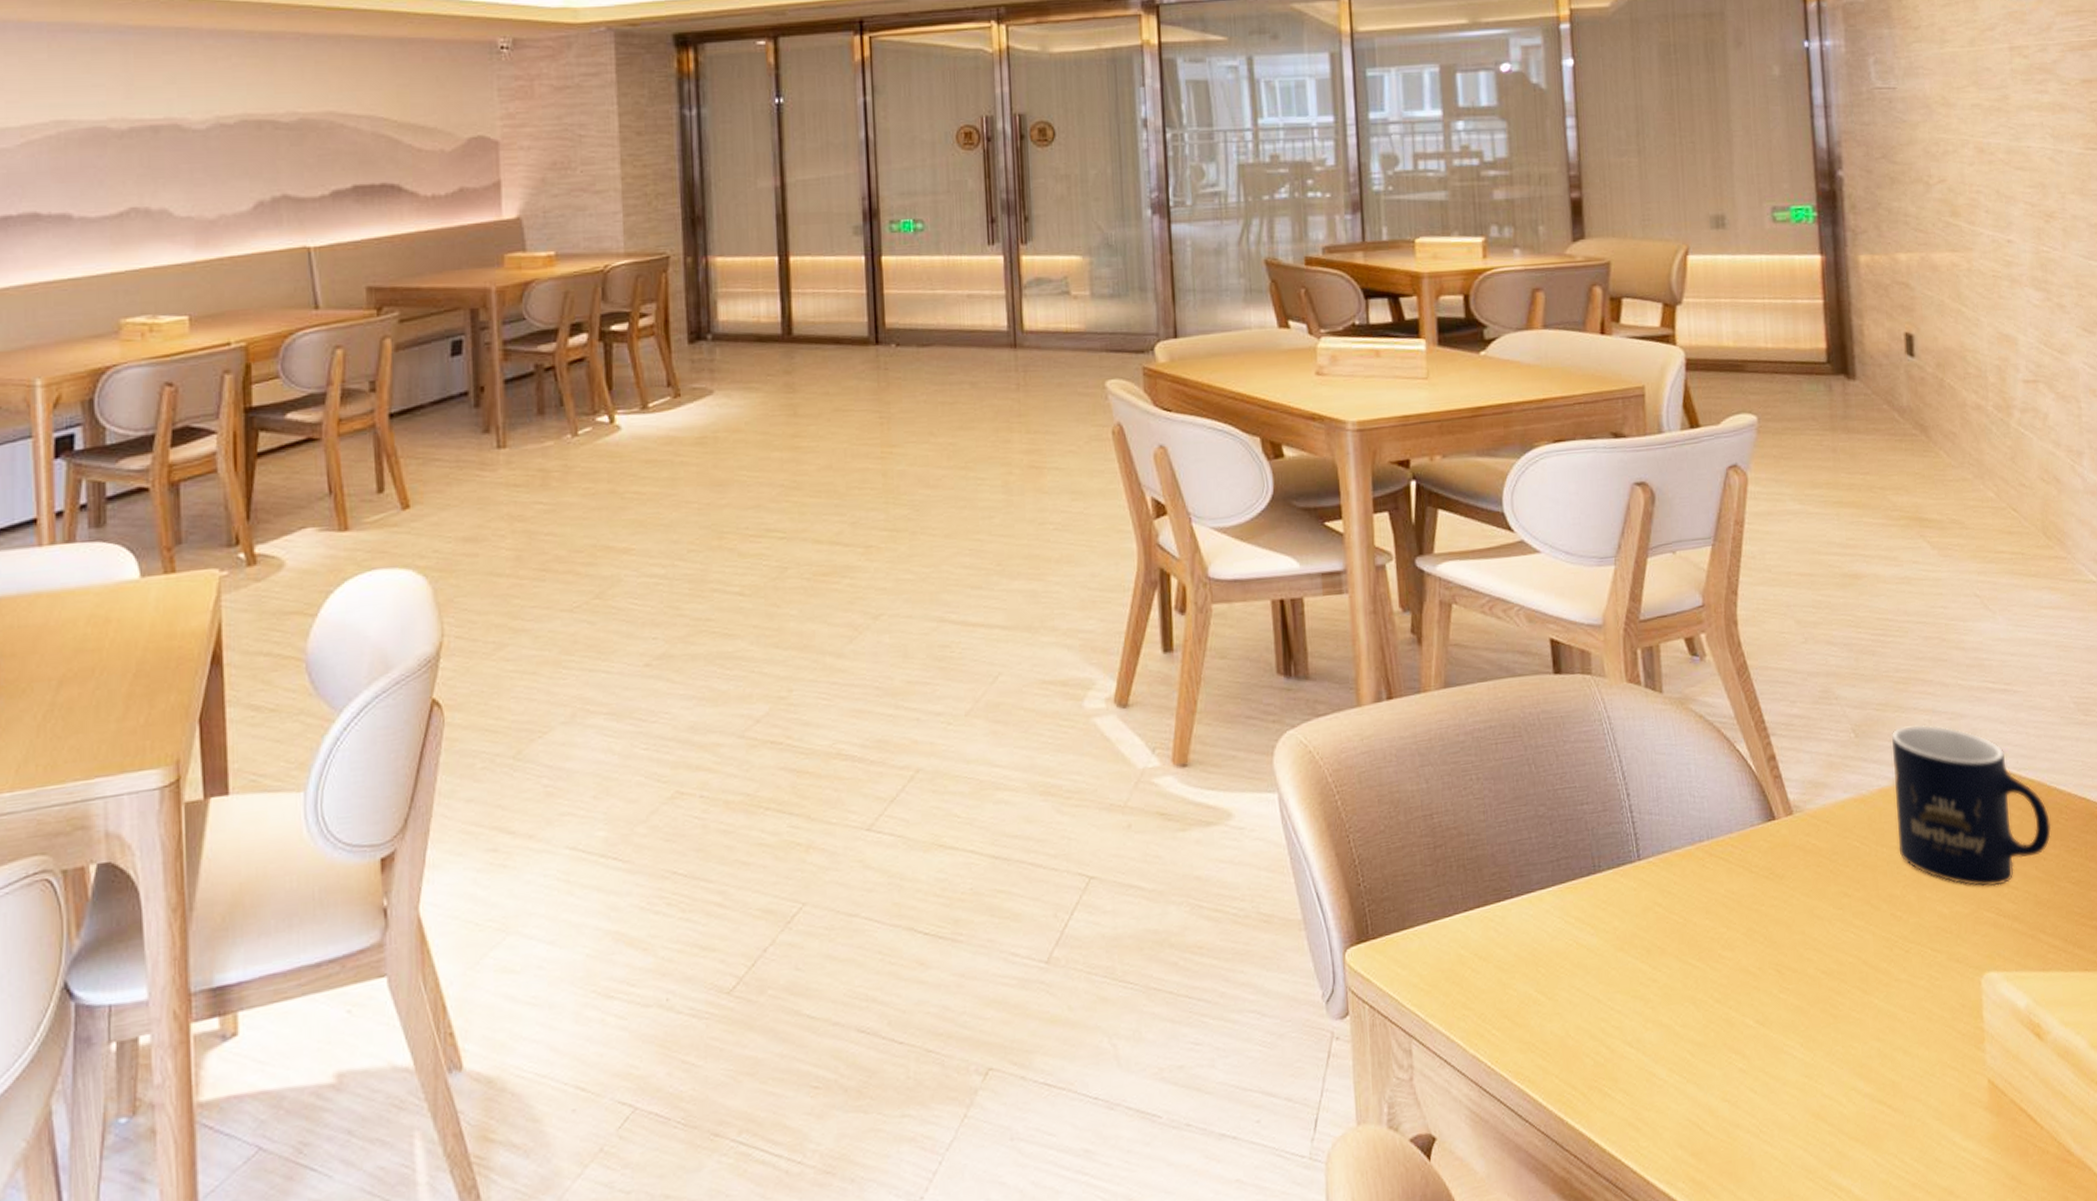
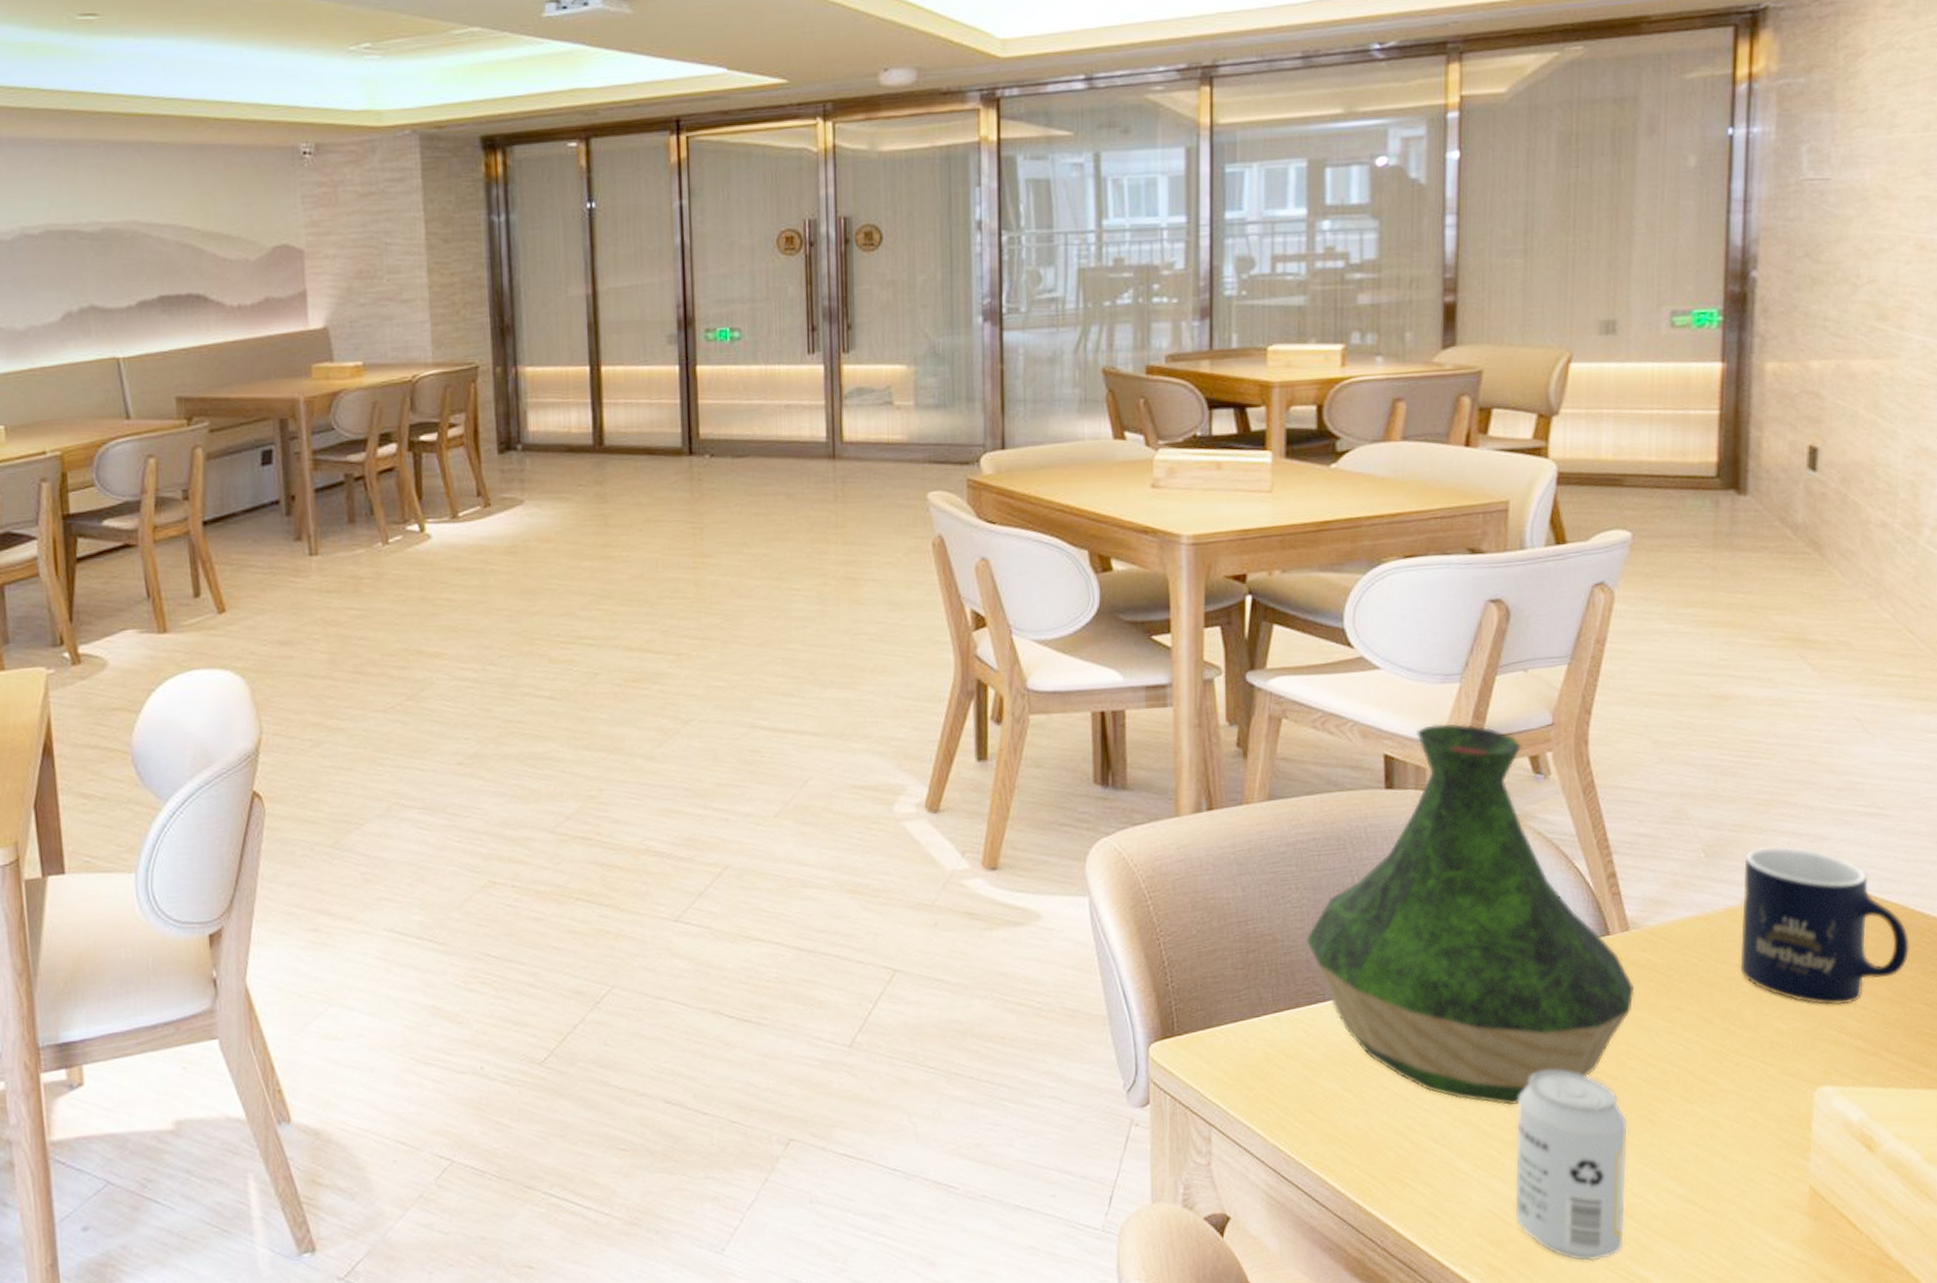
vase: none [1490,605,1804,1004] -> present [1306,723,1635,1107]
beverage can: none [1705,963,1820,1171] -> present [1515,1069,1628,1261]

